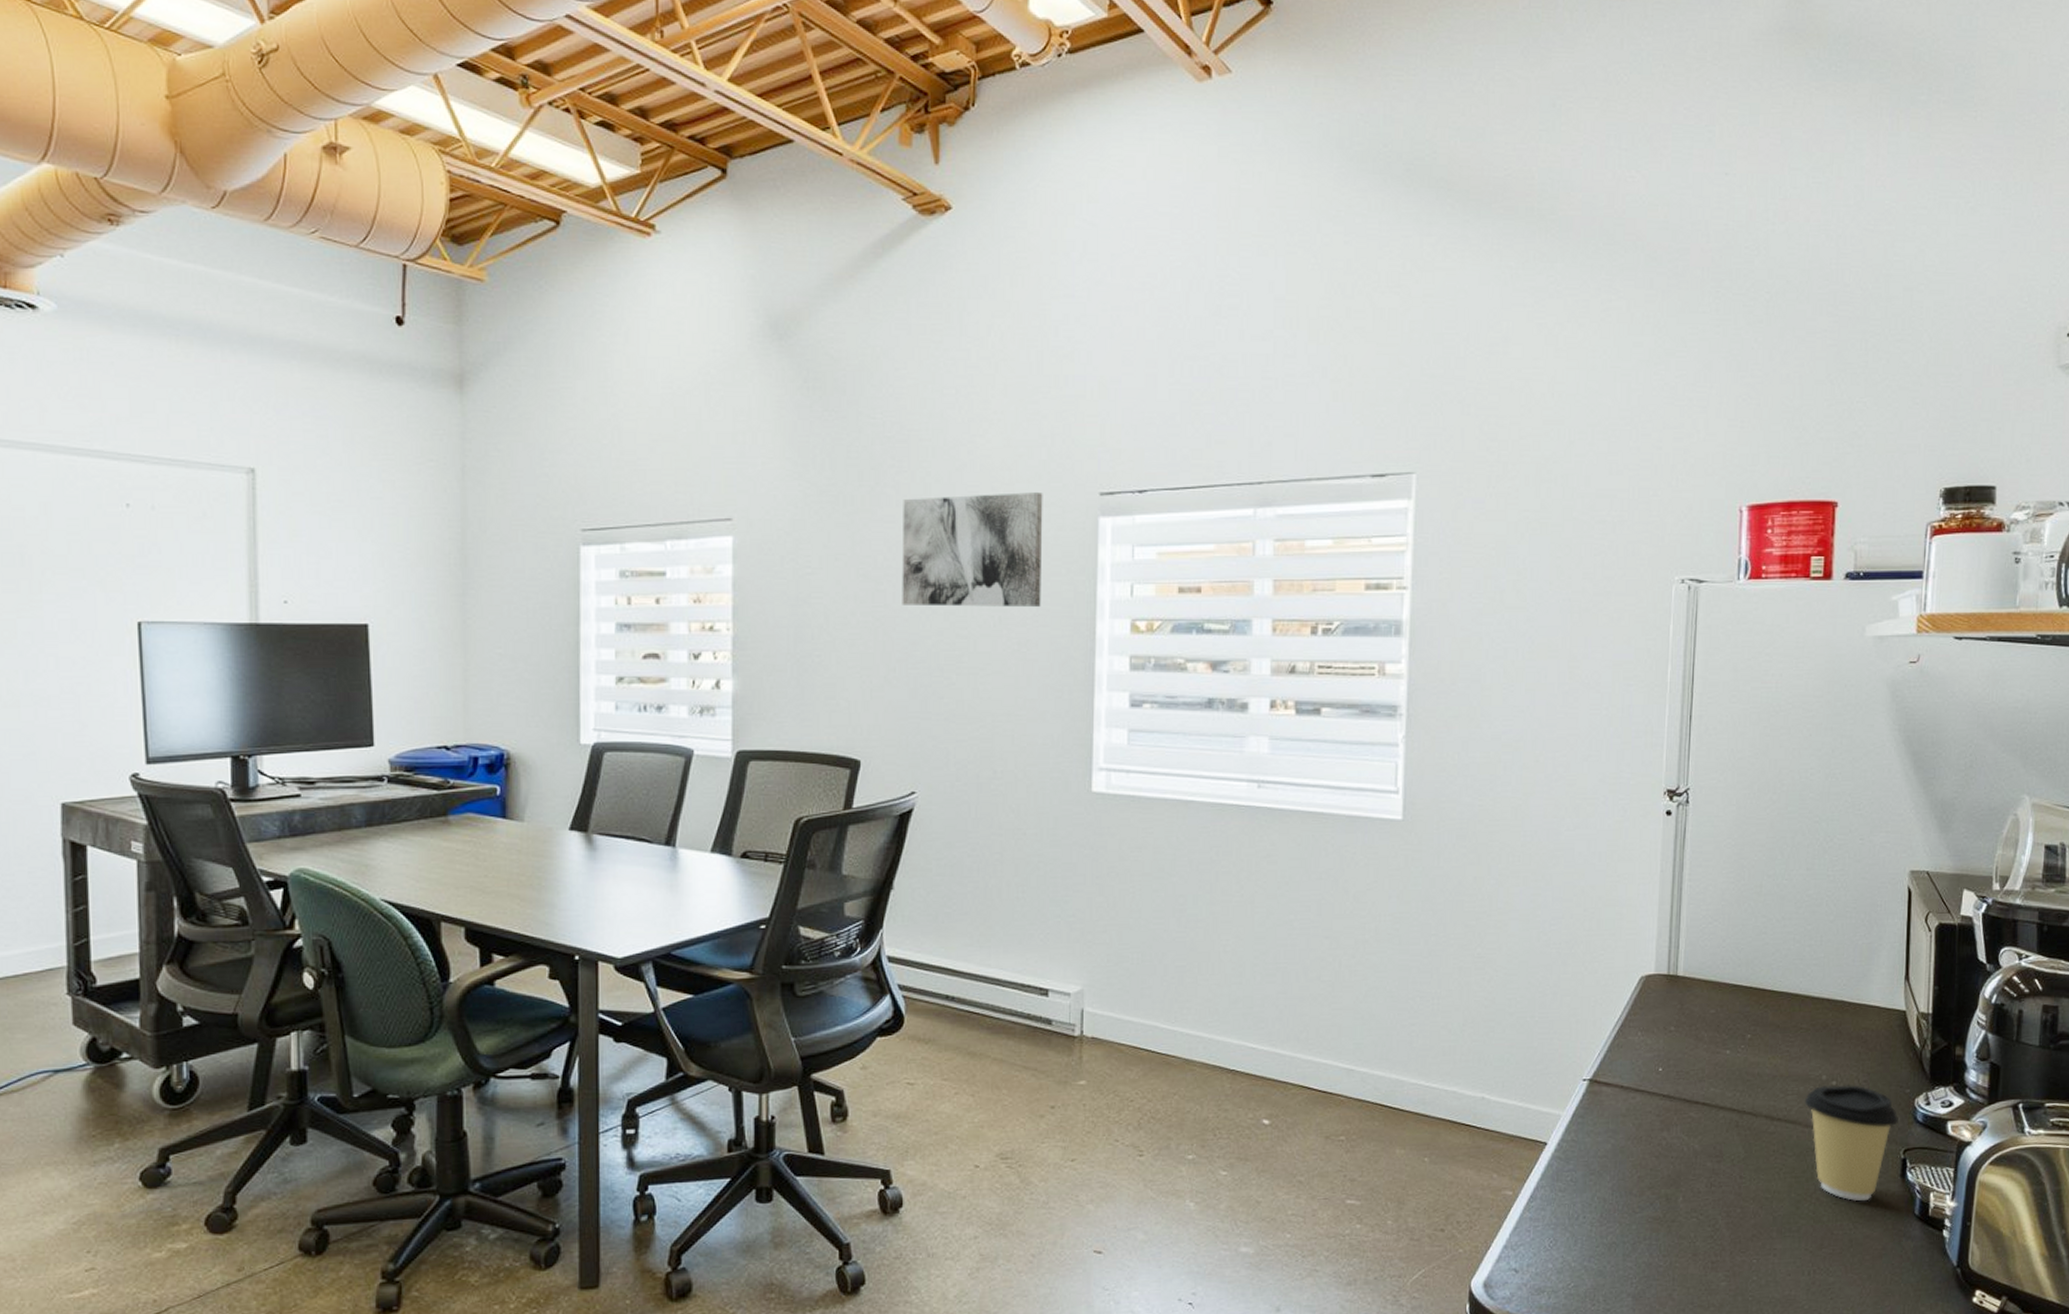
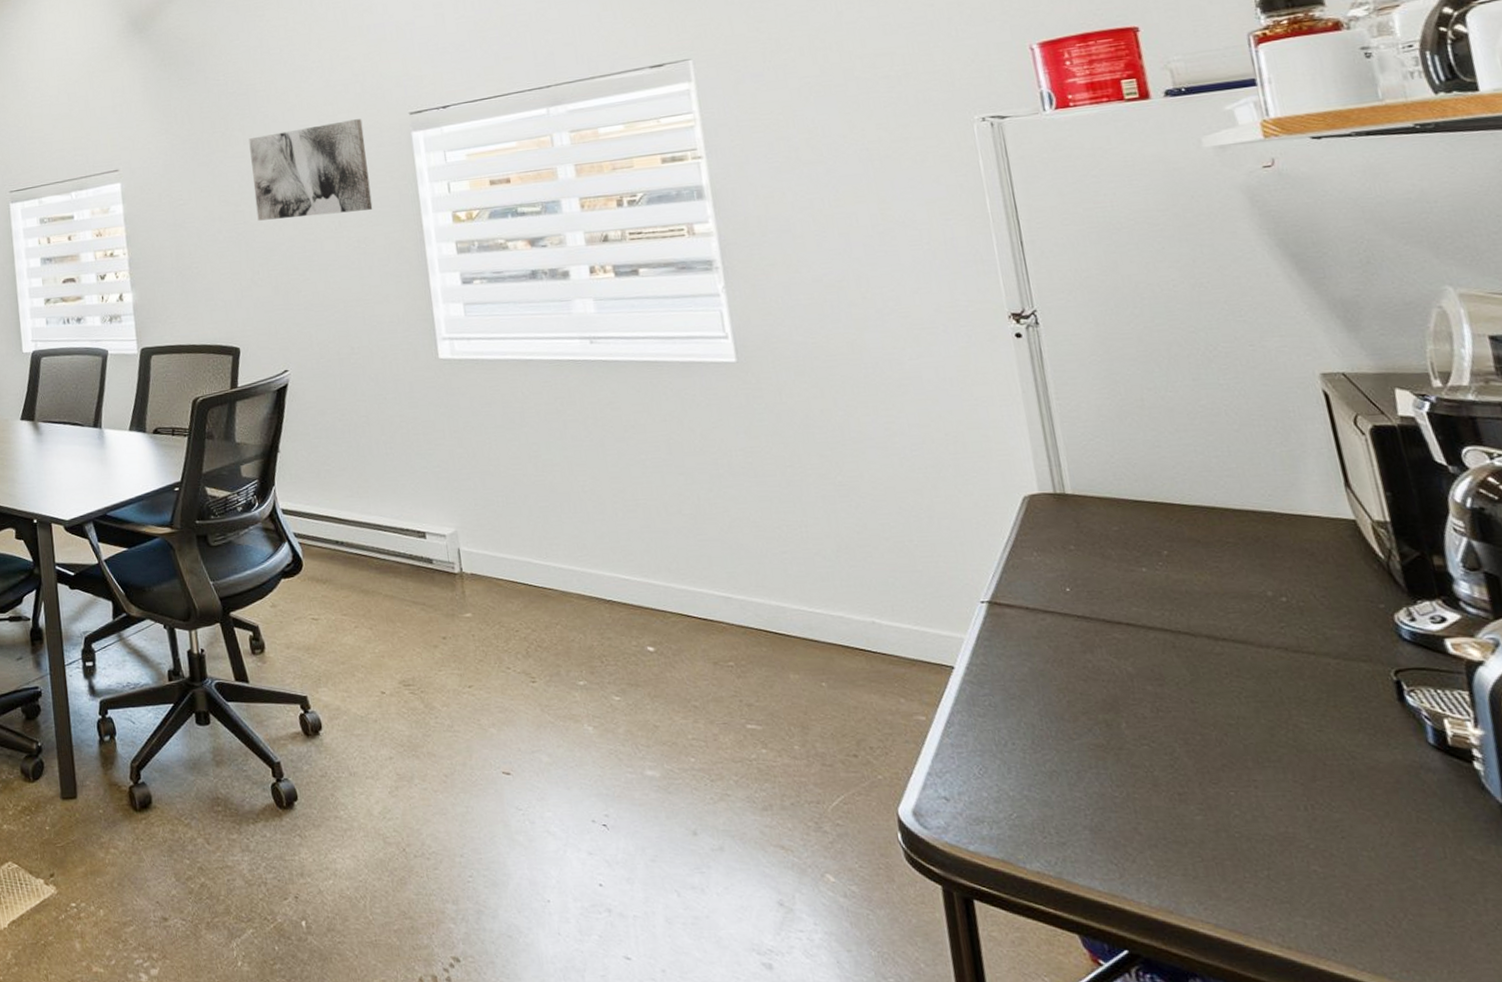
coffee cup: present [1804,1084,1899,1201] -> none [1250,600,1379,728]

